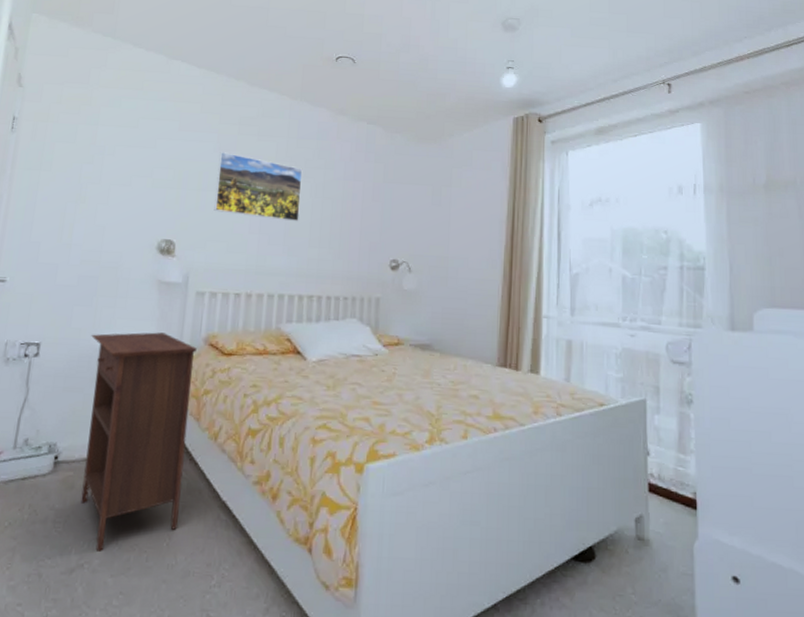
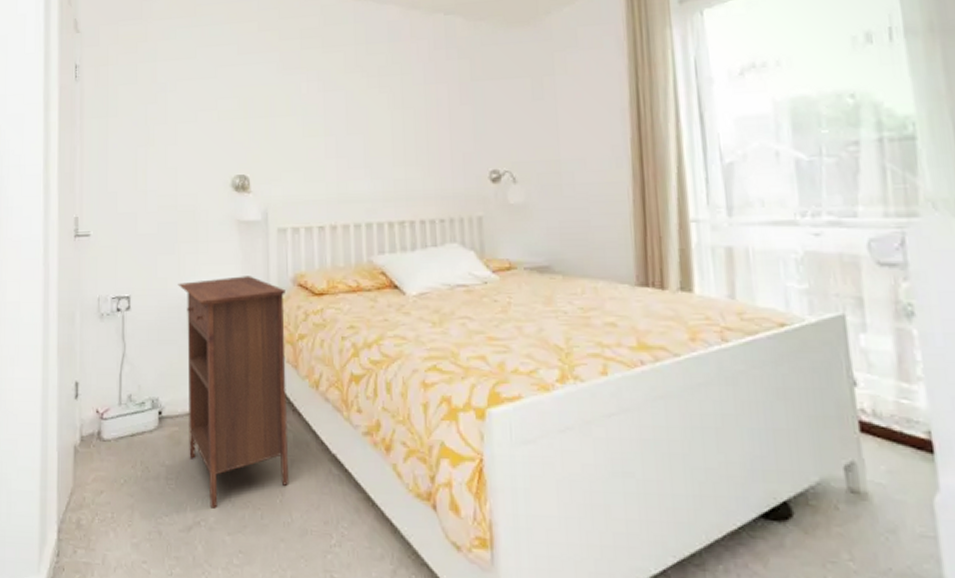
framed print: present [214,152,303,222] -> none [283,71,379,140]

